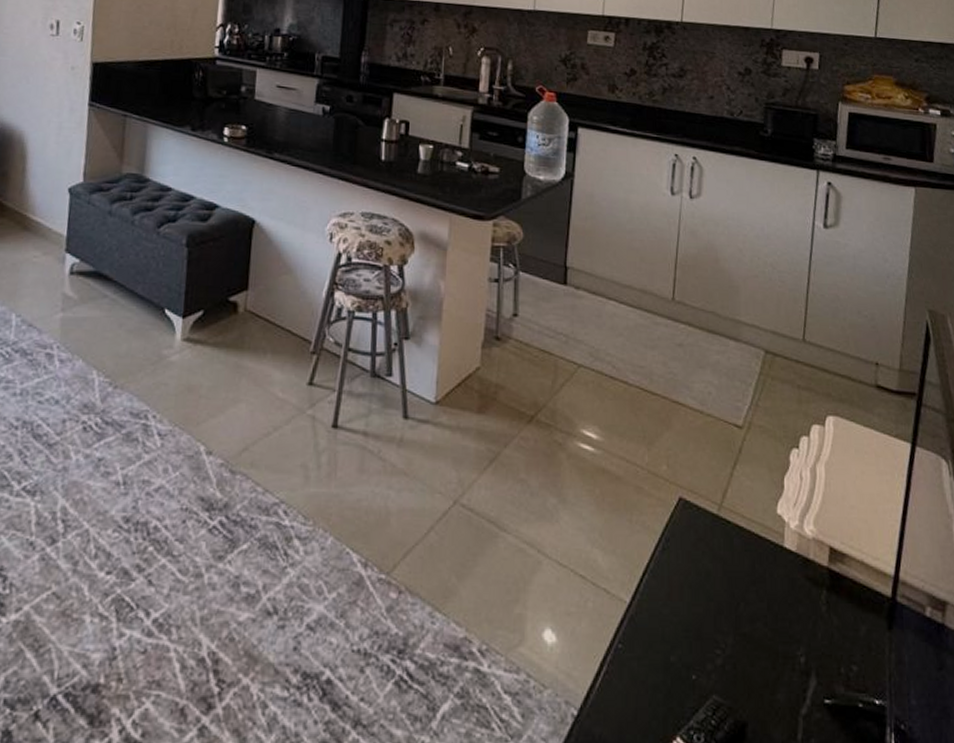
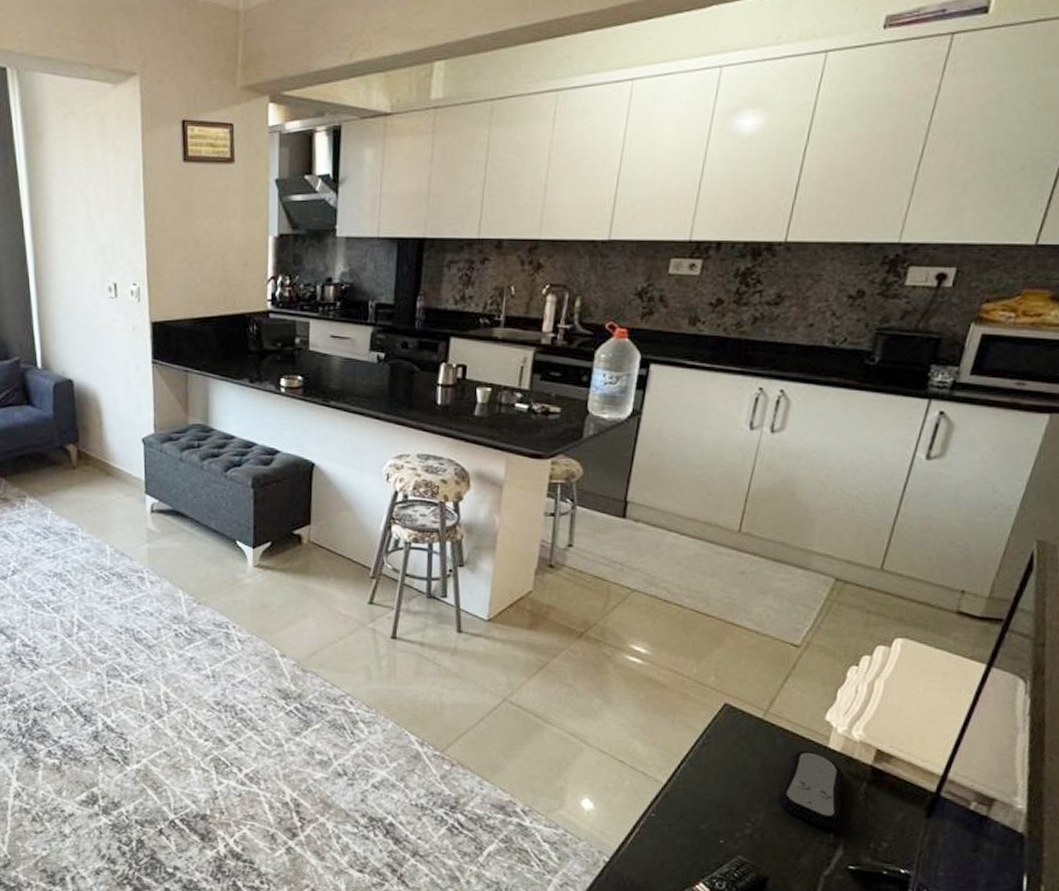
remote control: none [743,552,809,651] -> present [777,750,845,829]

